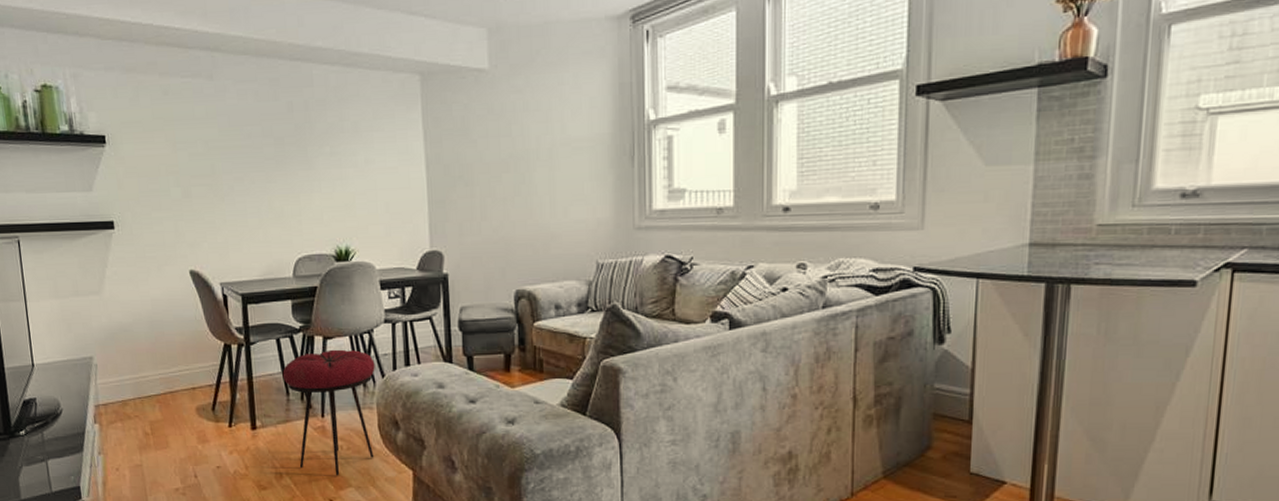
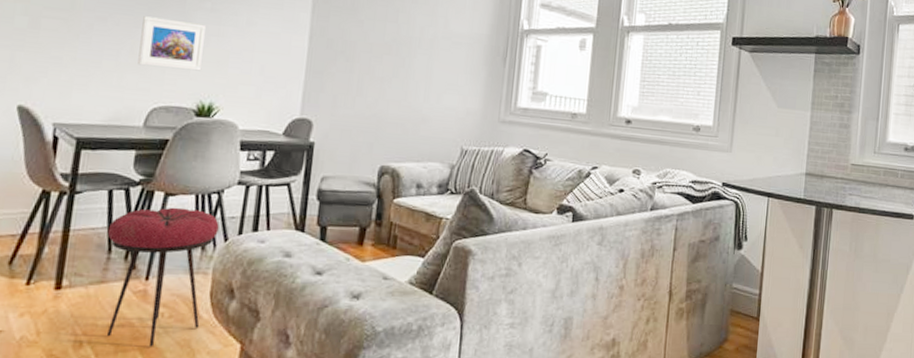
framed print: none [273,169,333,219] -> present [138,16,206,71]

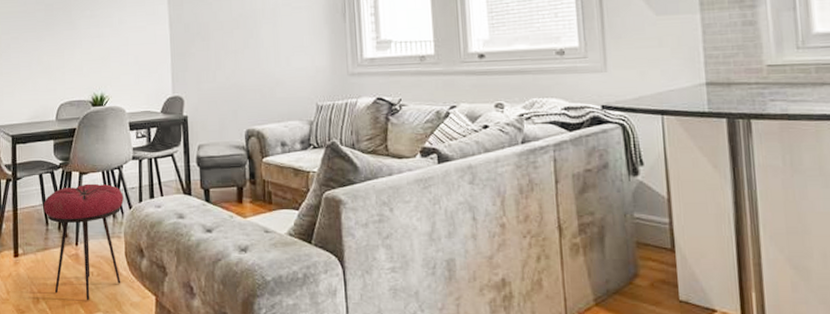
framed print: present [138,16,206,71] -> none [43,29,91,71]

